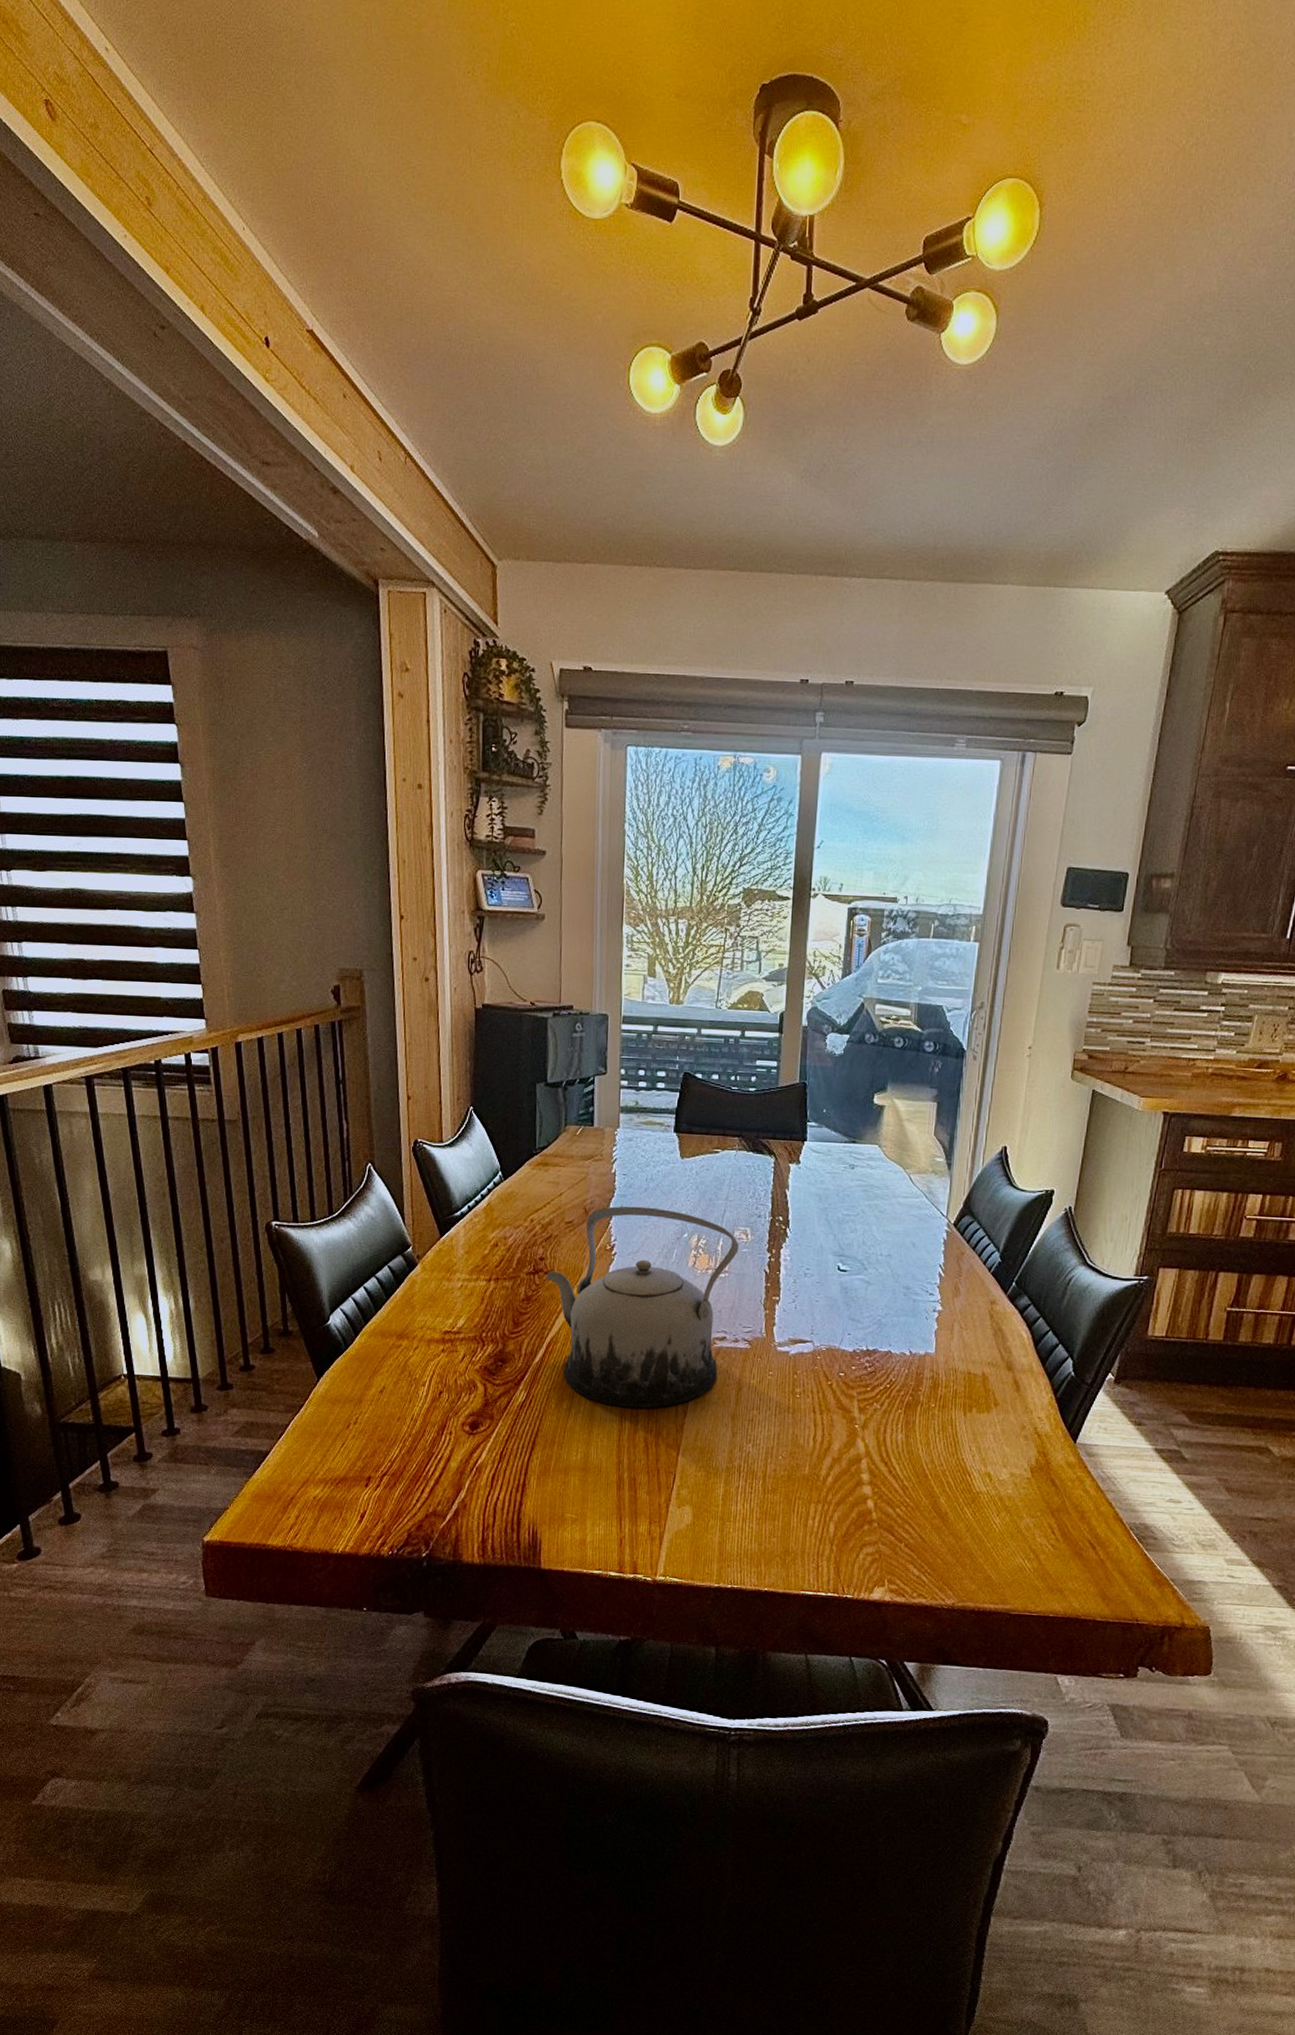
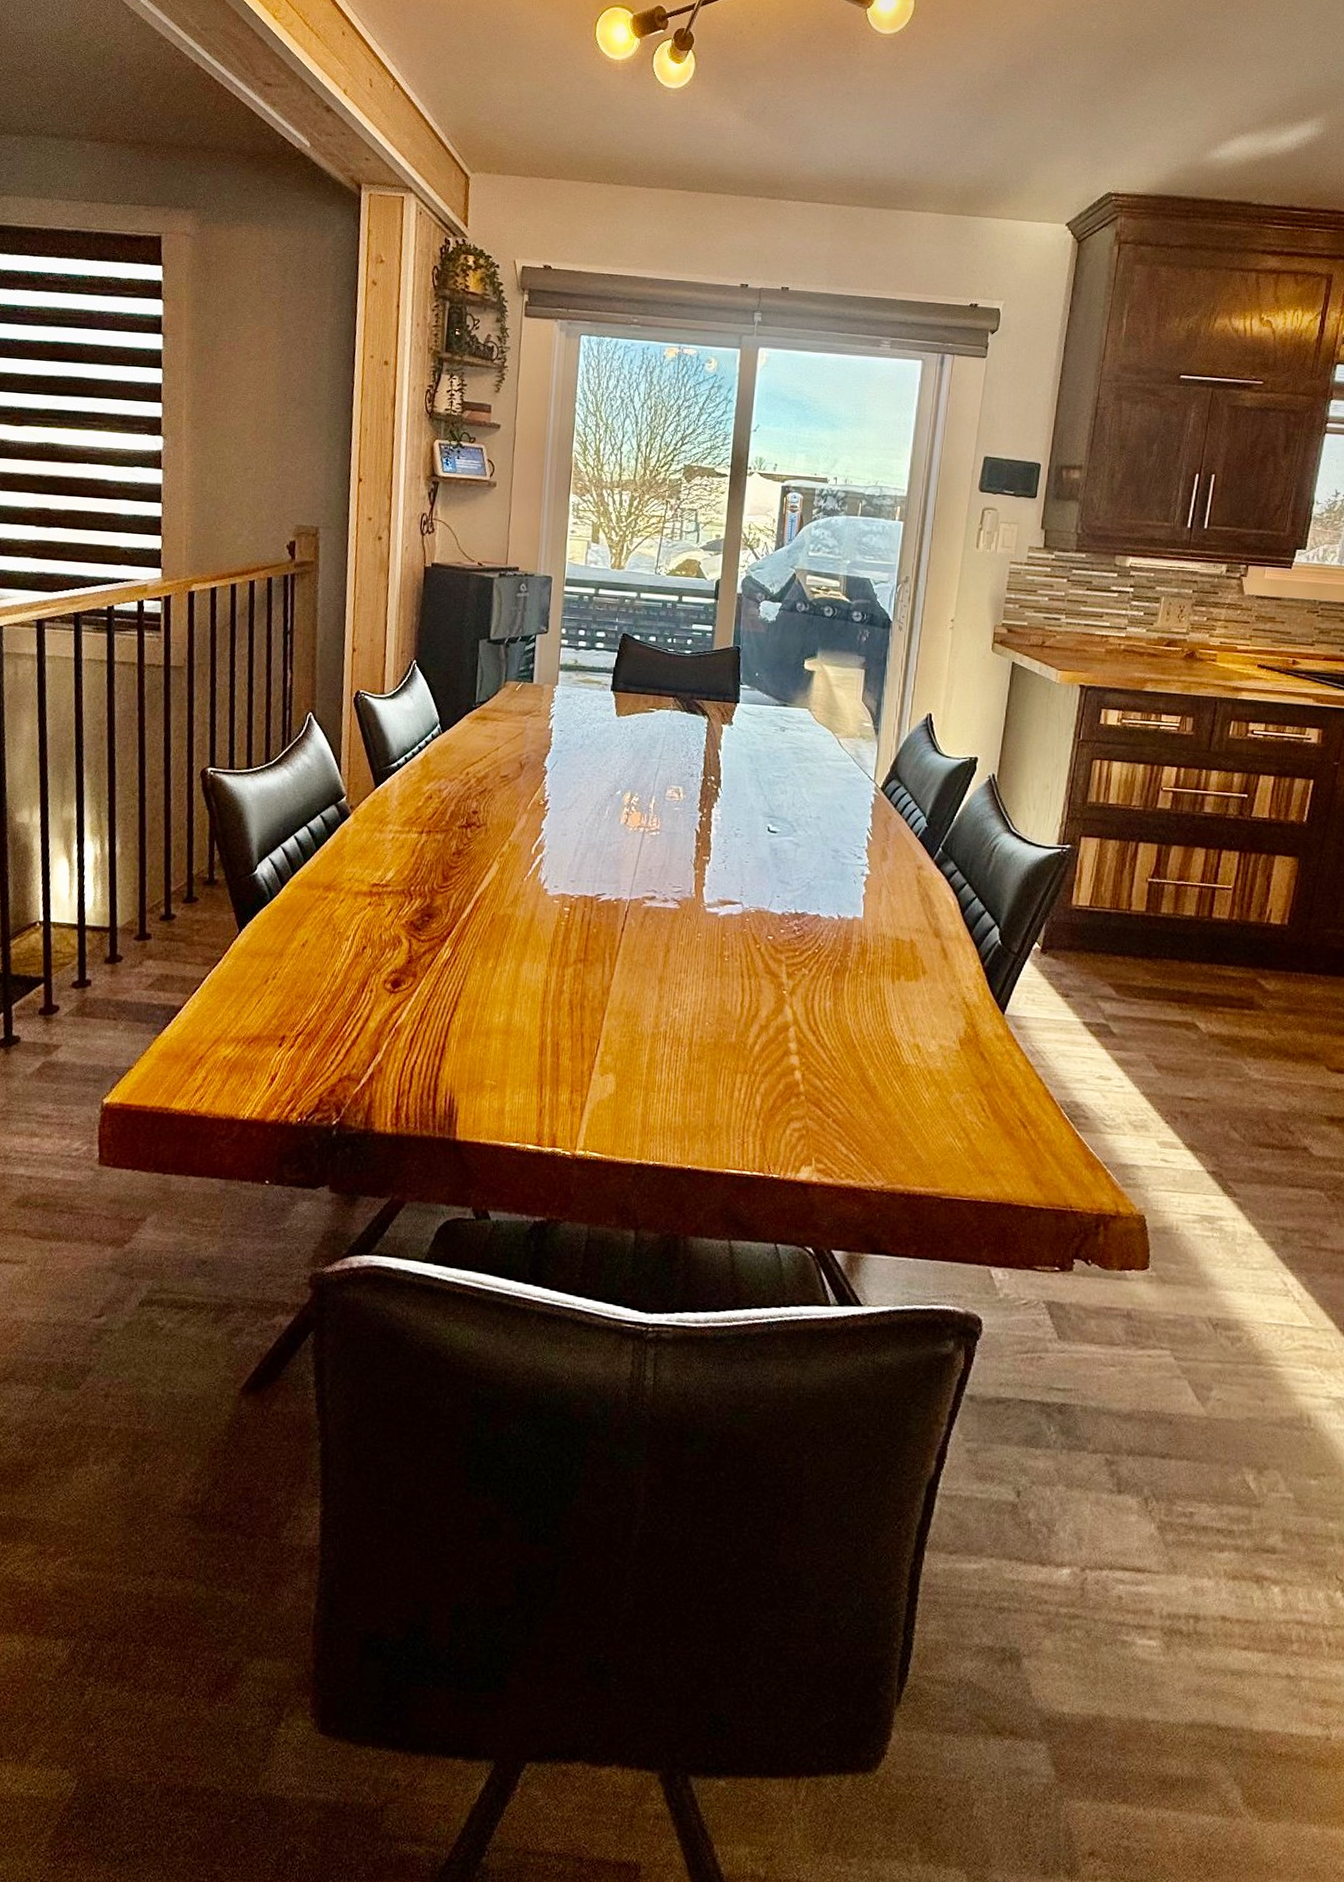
teapot: present [546,1206,739,1408] -> none [478,761,671,969]

